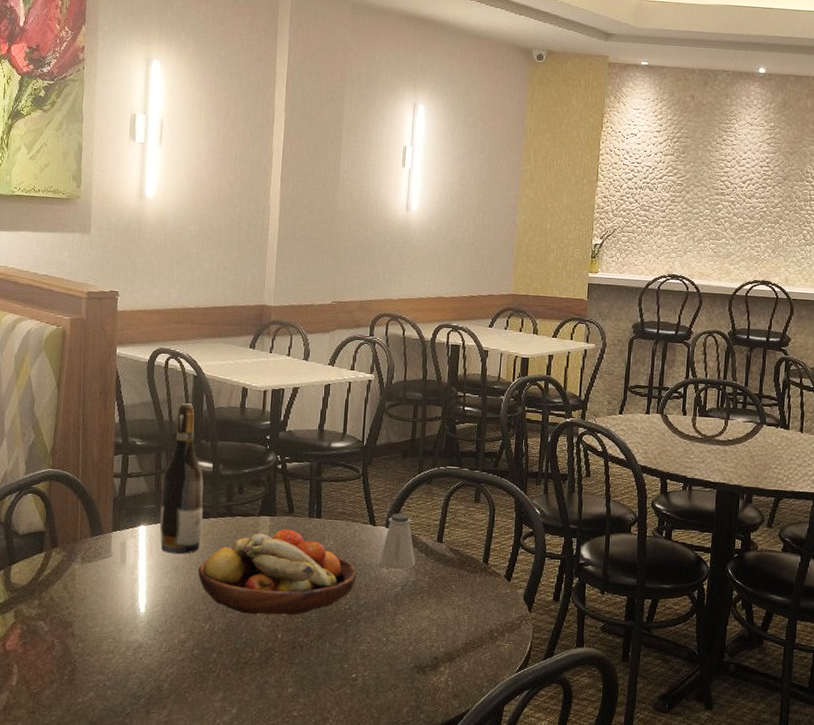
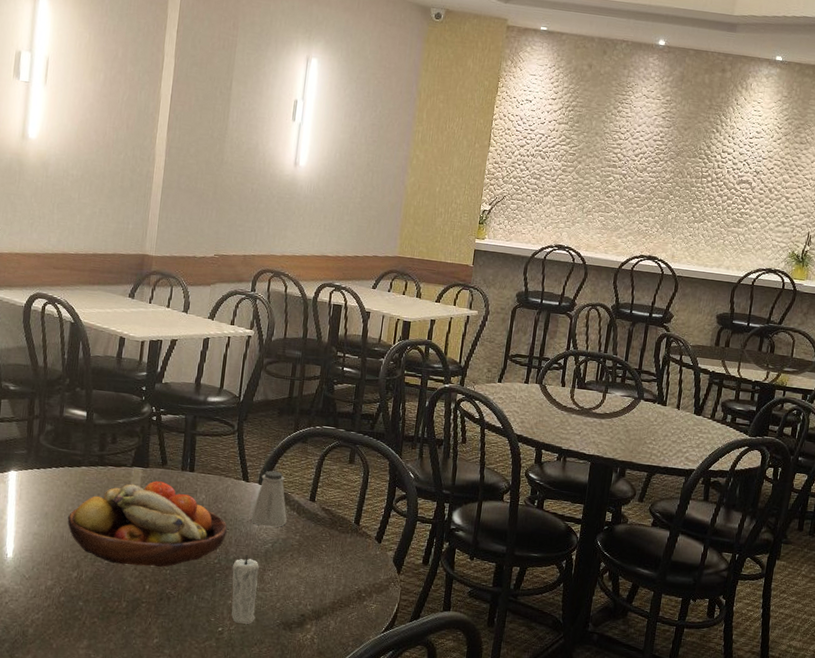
wine bottle: present [159,403,204,555] -> none [30,349,77,502]
candle: none [363,599,390,669] -> present [231,555,259,624]

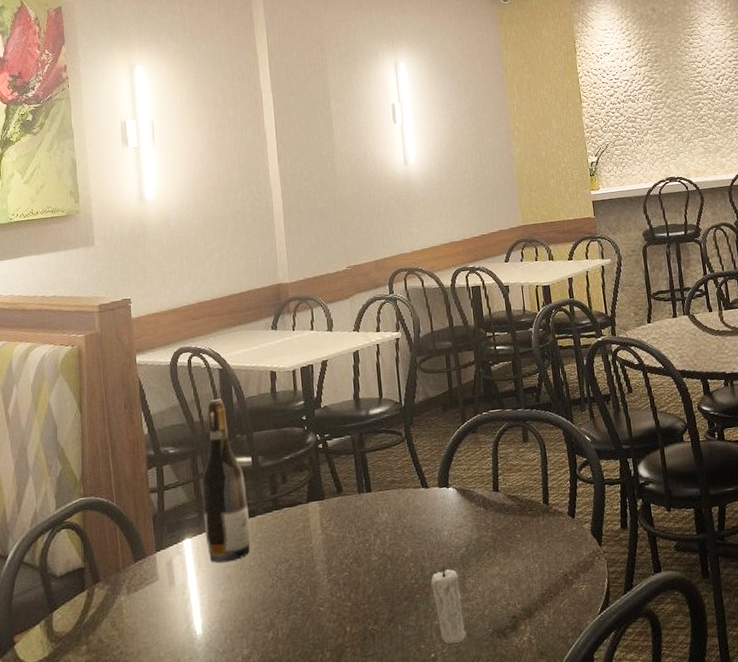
wine bottle: none [30,349,77,502] -> present [201,399,251,563]
fruit bowl: present [67,481,228,567] -> none [251,510,418,612]
saltshaker: present [250,470,287,527] -> none [438,469,475,532]

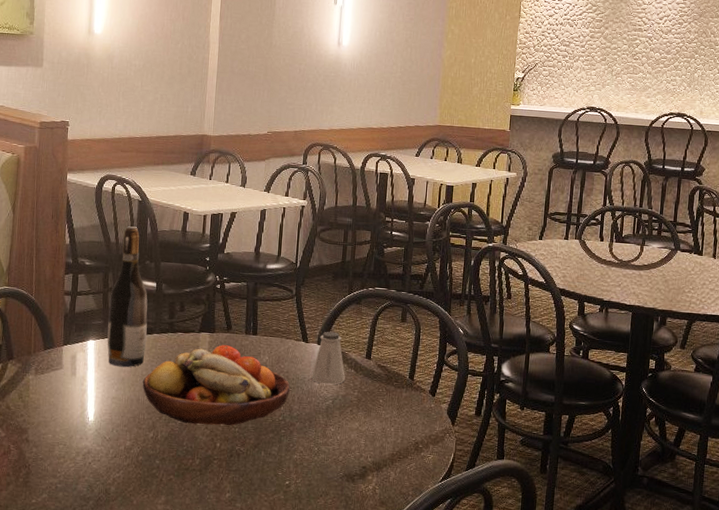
fruit bowl: none [251,510,418,612] -> present [142,345,291,425]
candle: present [431,566,467,644] -> none [296,412,321,477]
saltshaker: none [438,469,475,532] -> present [311,331,345,385]

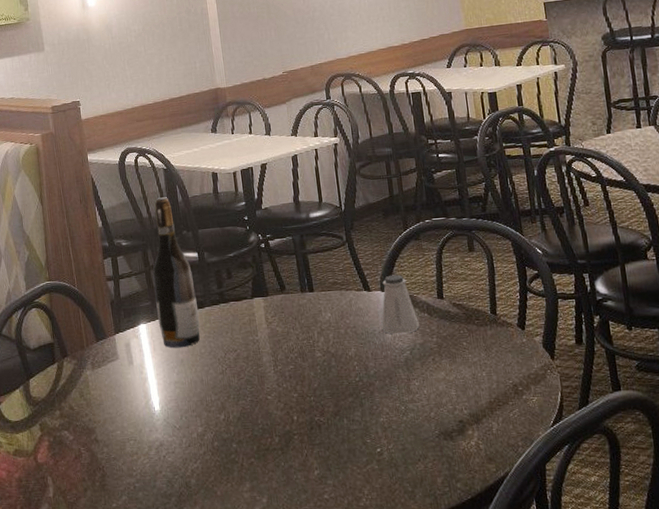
fruit bowl: present [142,345,291,425] -> none [202,307,362,399]

